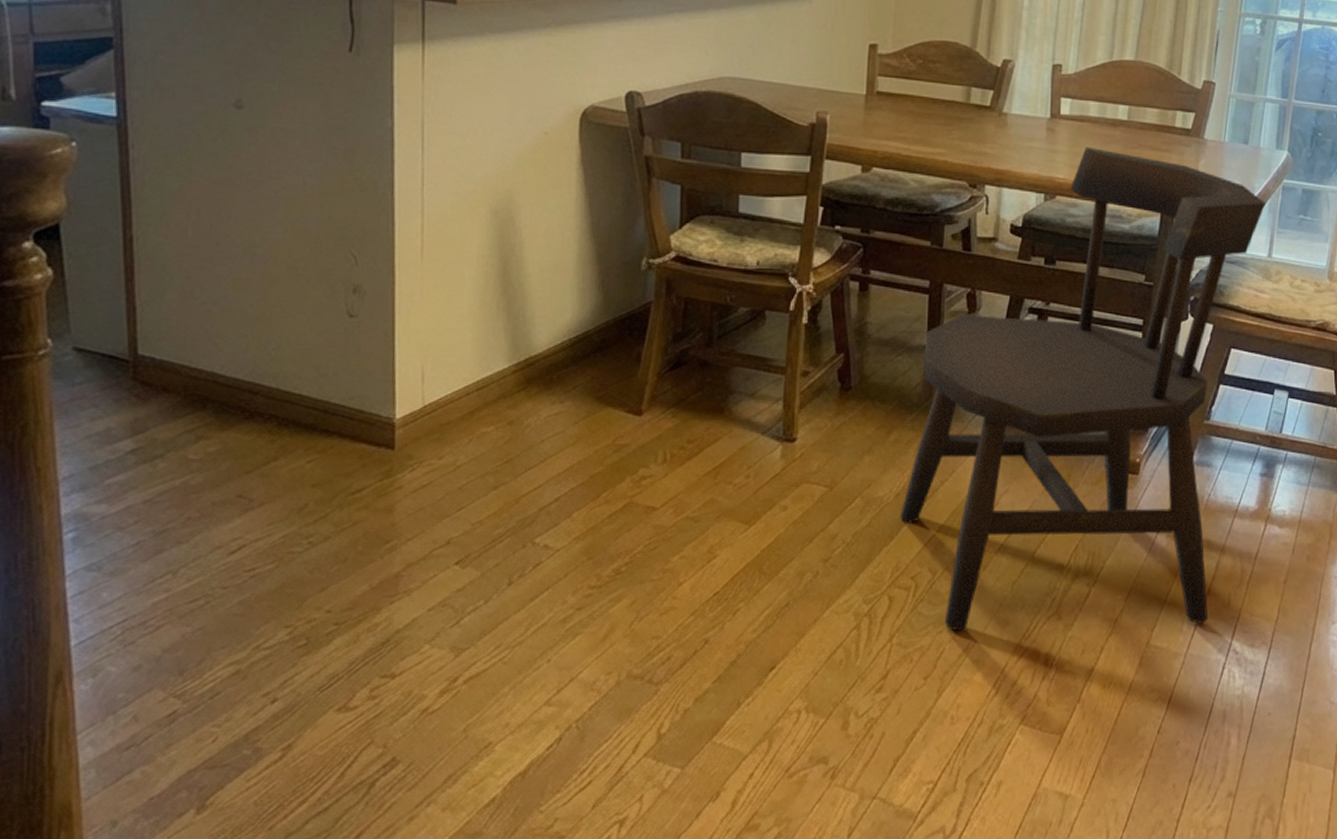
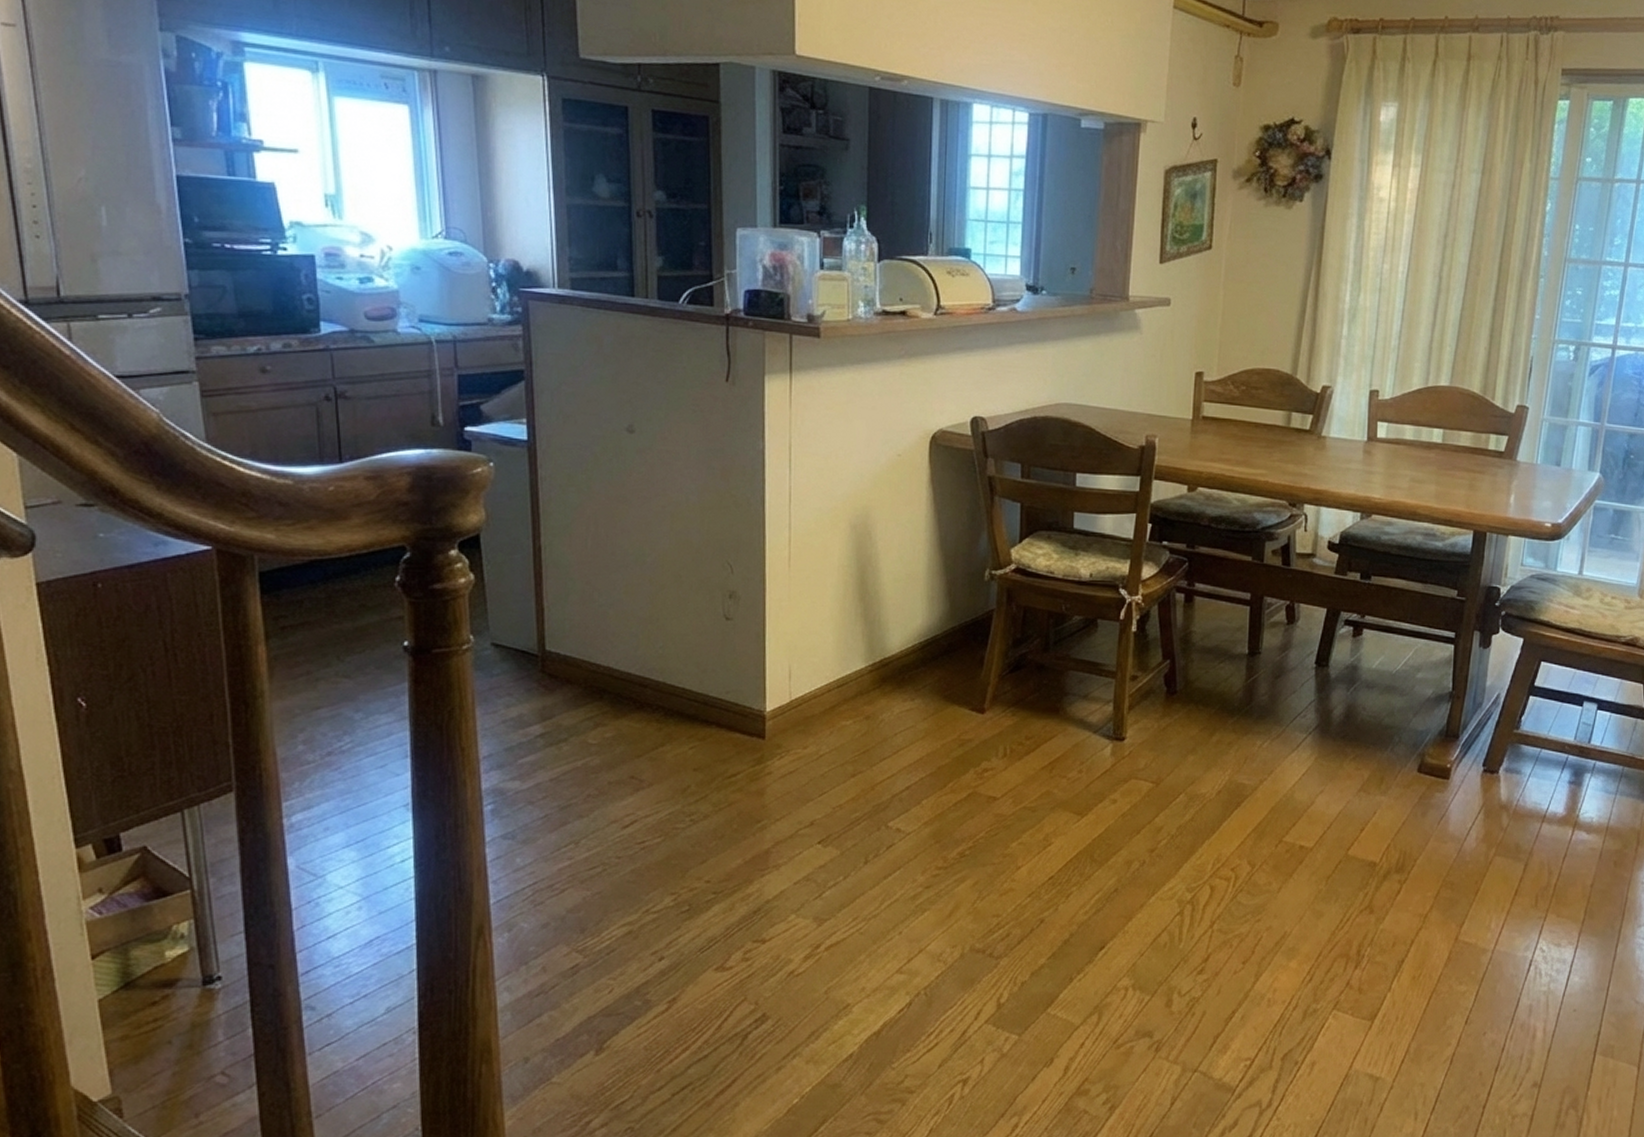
dining chair: present [901,146,1265,632] -> none [1222,468,1577,922]

